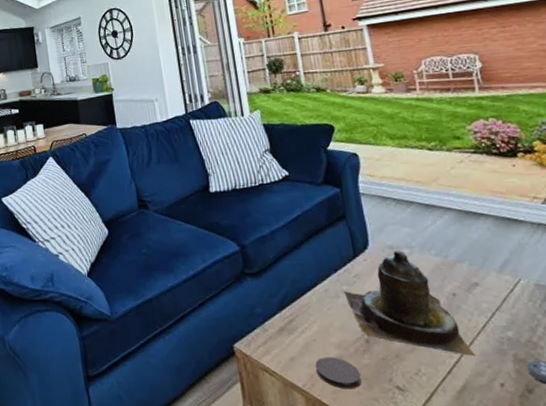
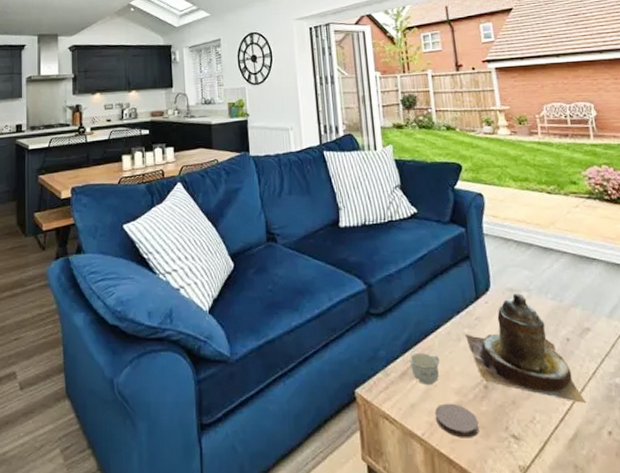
cup: none [287,309,319,339] -> present [410,352,440,385]

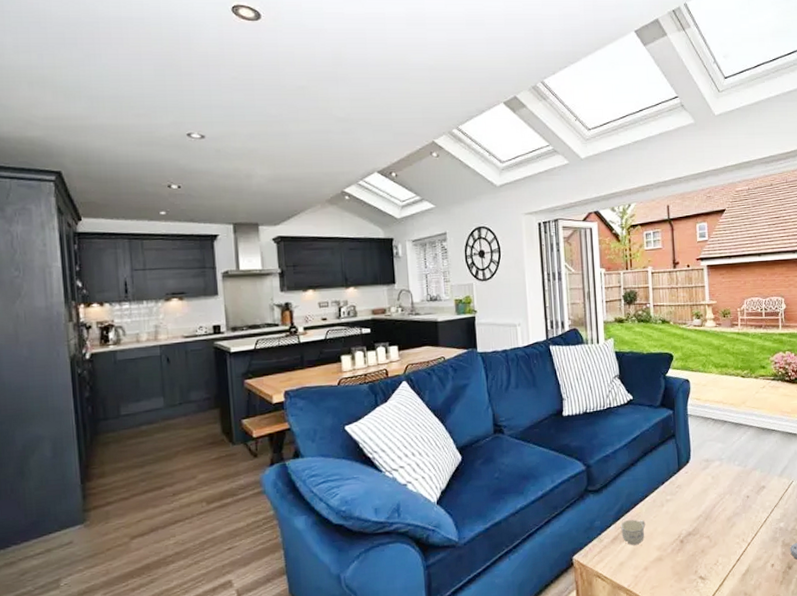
coaster: present [434,403,479,438] -> none [639,558,674,585]
teapot: present [465,293,587,404] -> none [668,463,758,546]

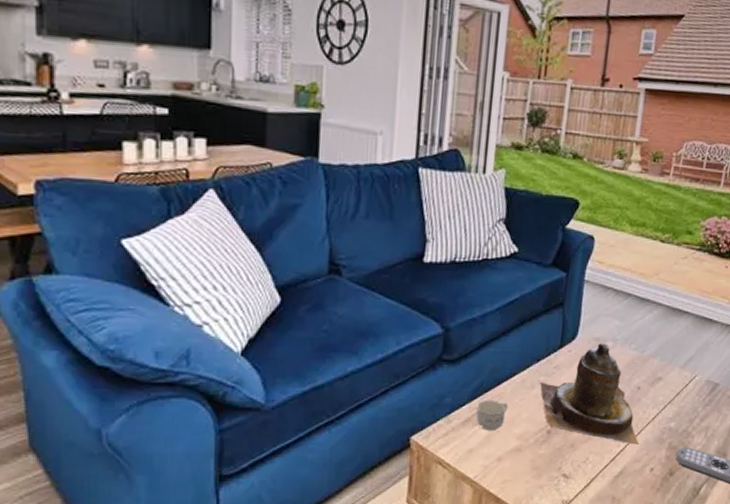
teapot: none [668,463,758,546] -> present [540,343,640,446]

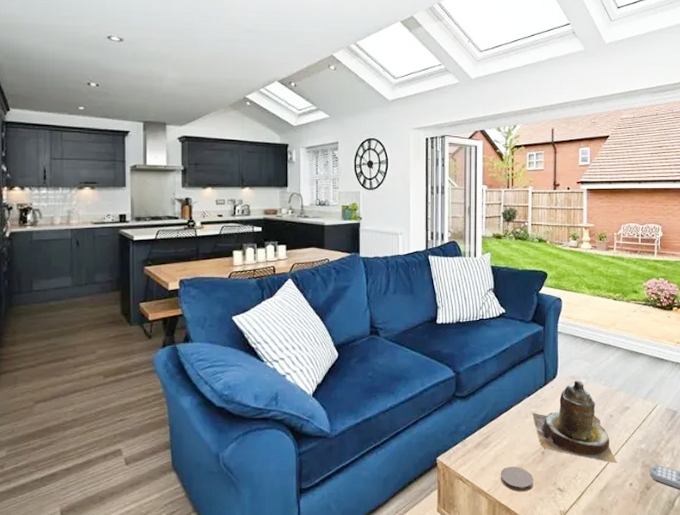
cup: present [476,399,508,431] -> none [485,427,509,452]
coaster: none [491,447,534,479] -> present [500,466,534,492]

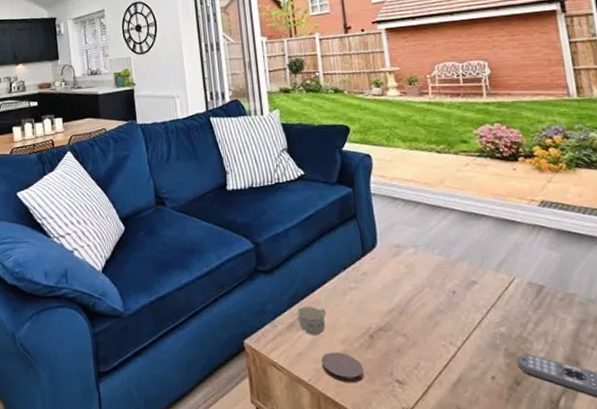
cup: none [485,427,509,452] -> present [297,306,326,335]
teapot: present [532,380,618,464] -> none [352,249,472,352]

